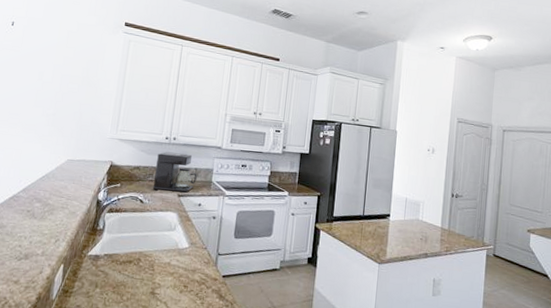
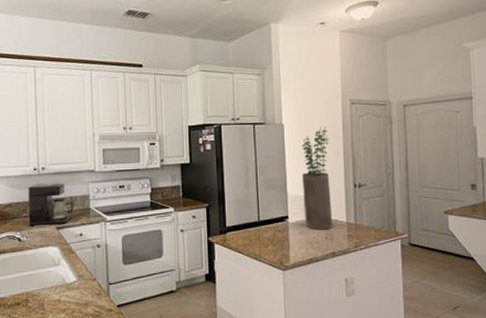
vase: none [405,138,435,232] -> present [302,126,333,230]

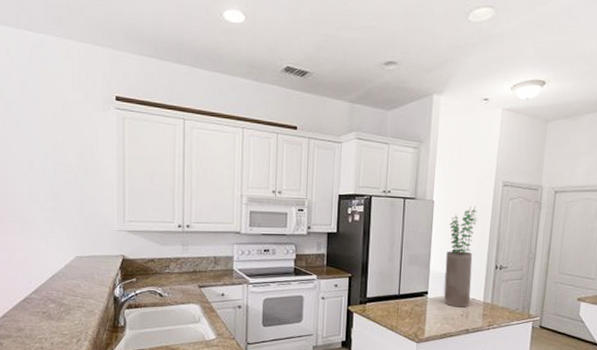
coffee maker: present [28,183,74,226] -> none [170,241,217,284]

